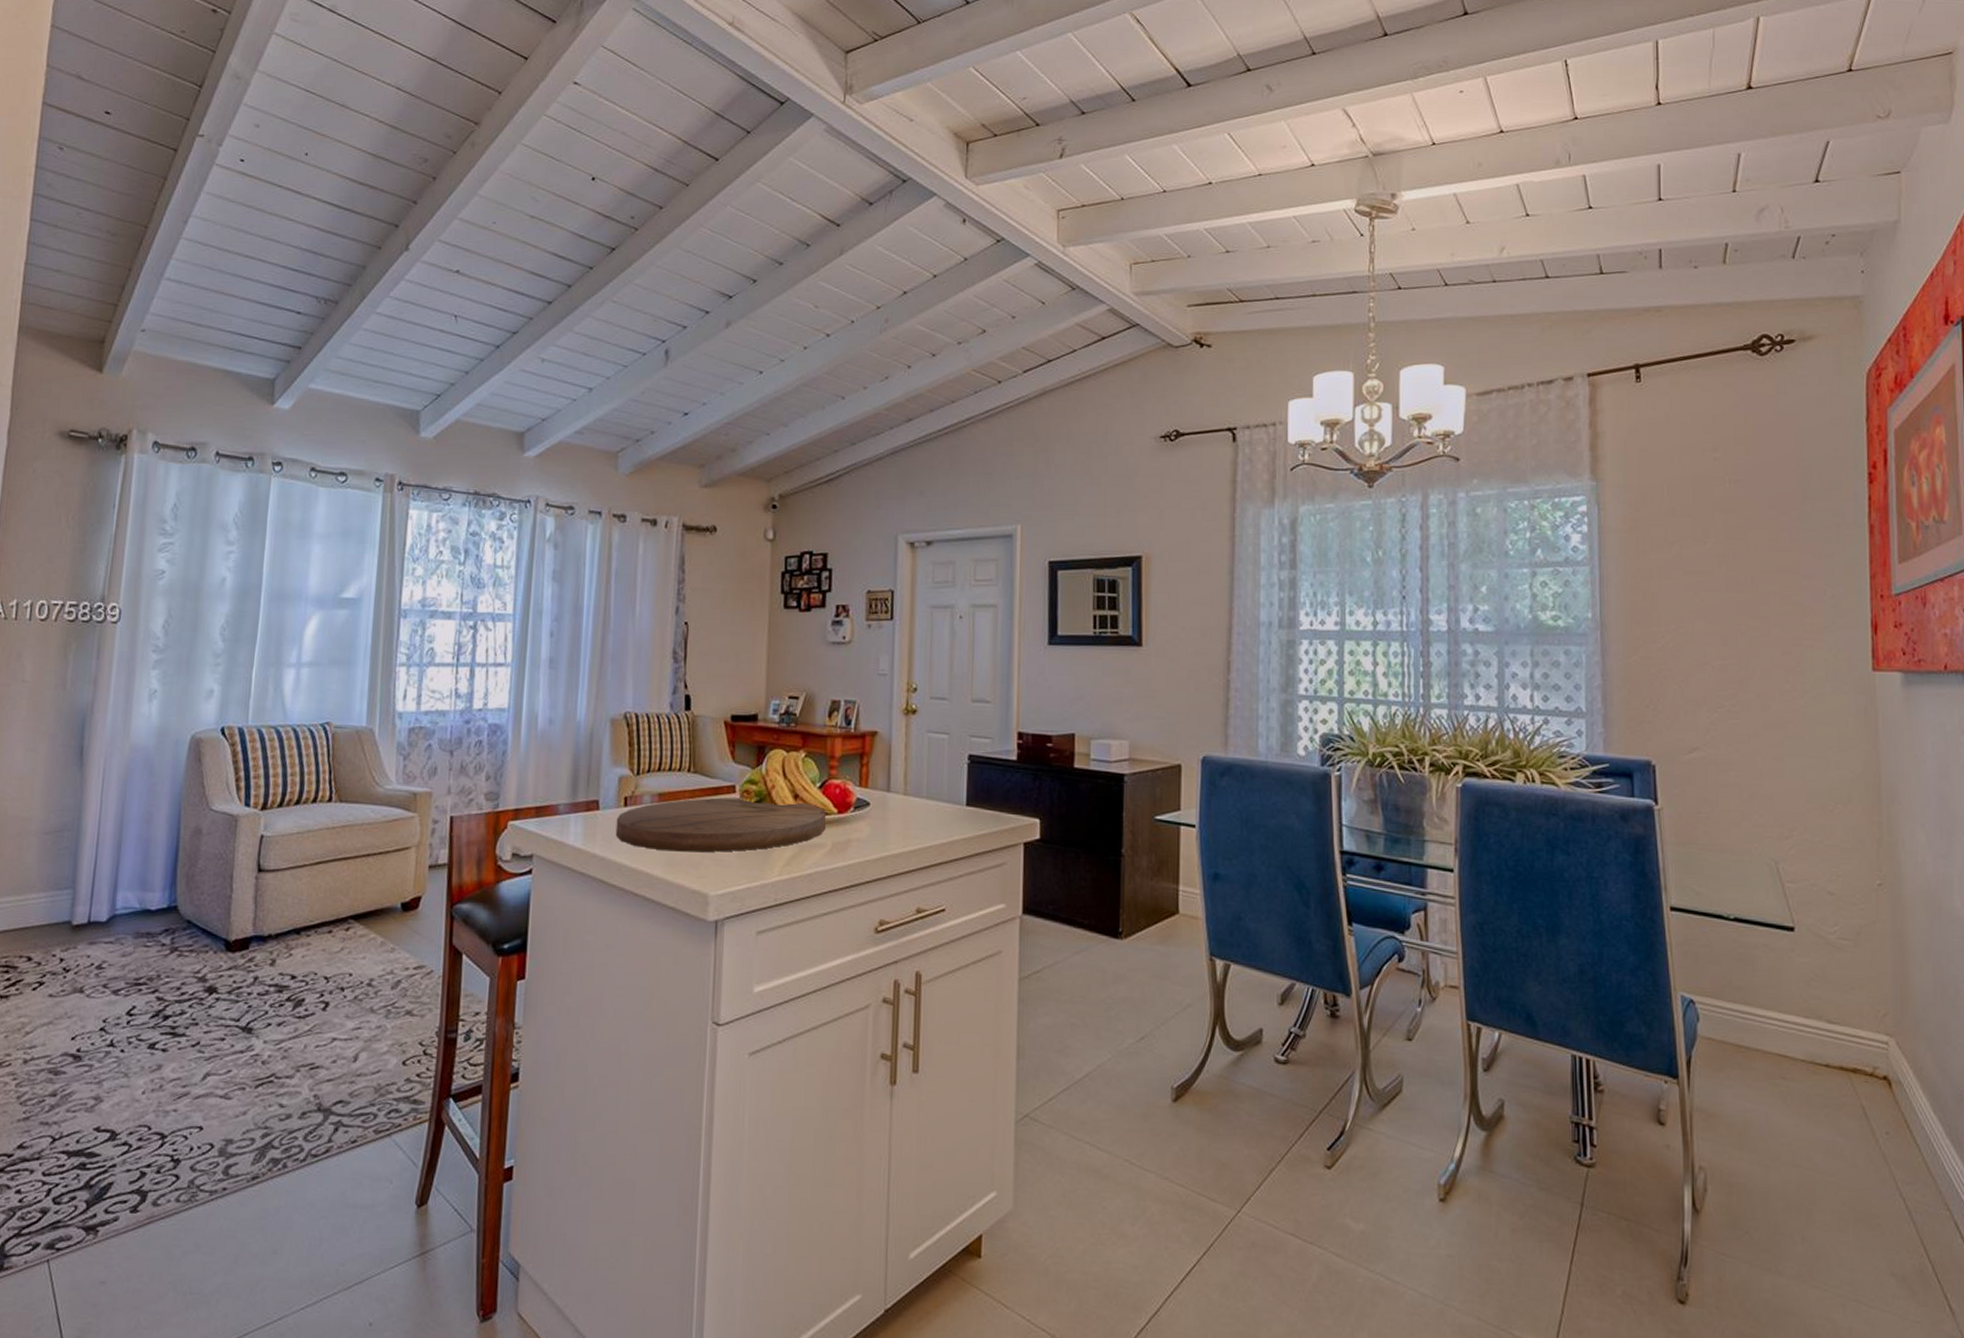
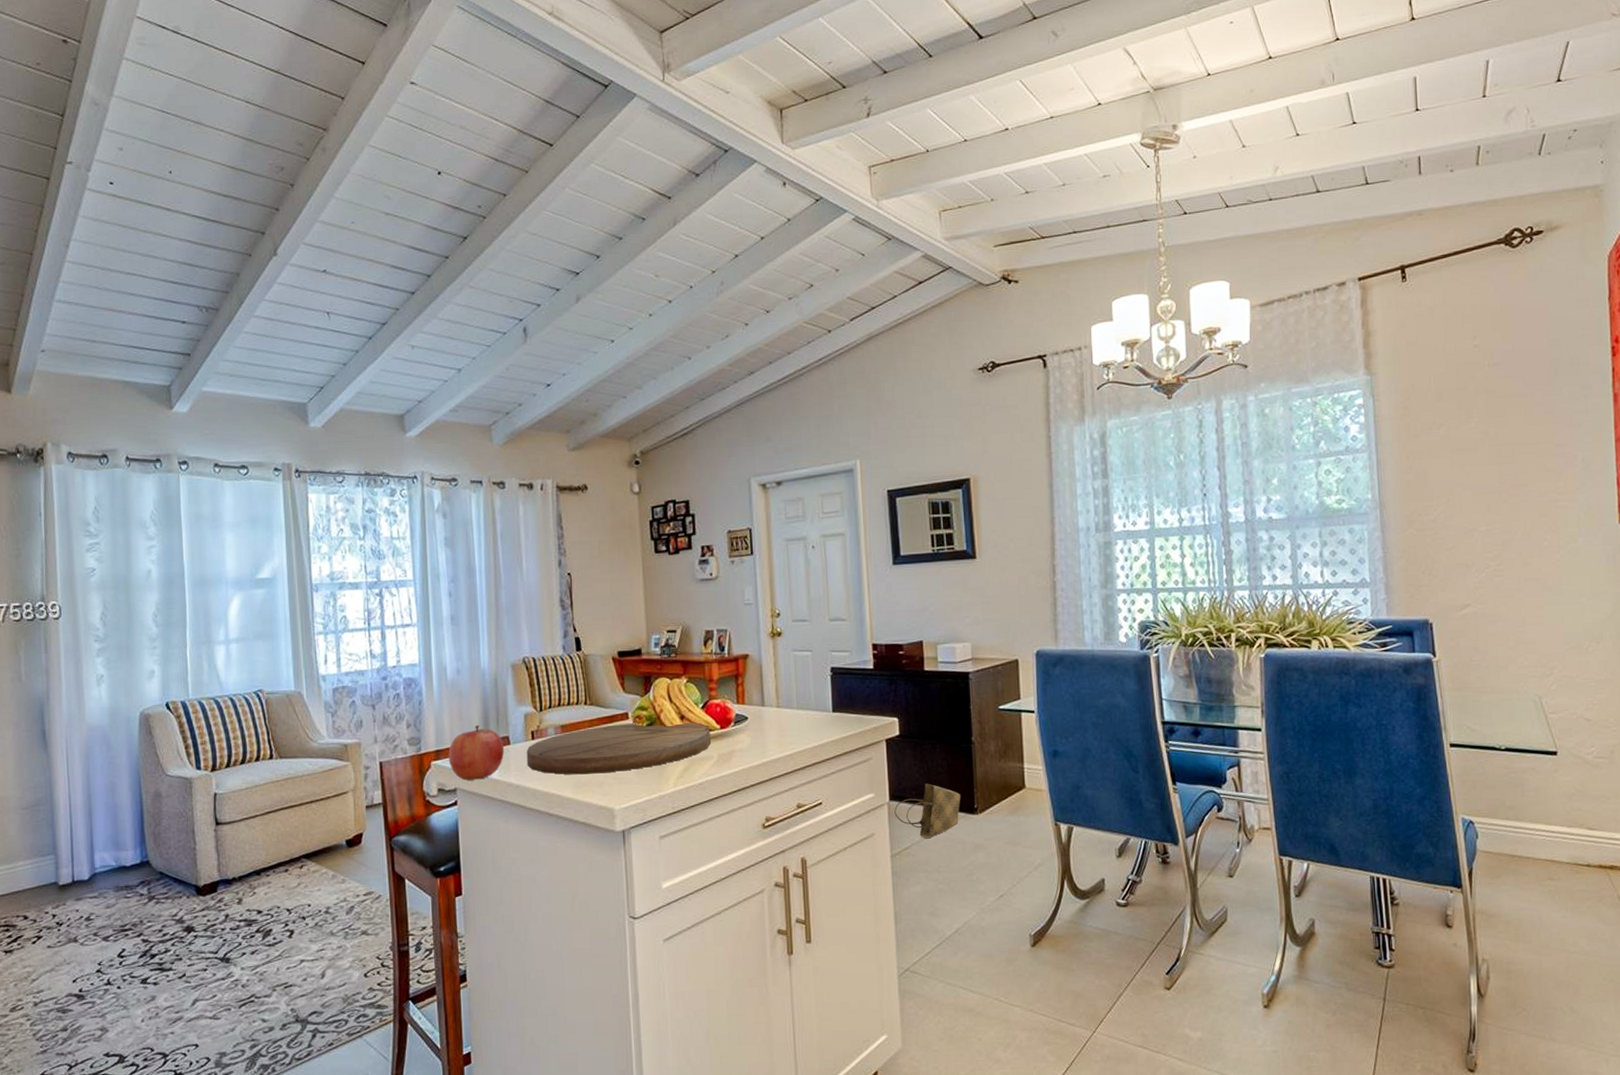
fruit: none [528,784,593,847] -> present [448,725,505,780]
shopping bag: none [1027,898,1105,963] -> present [894,783,961,839]

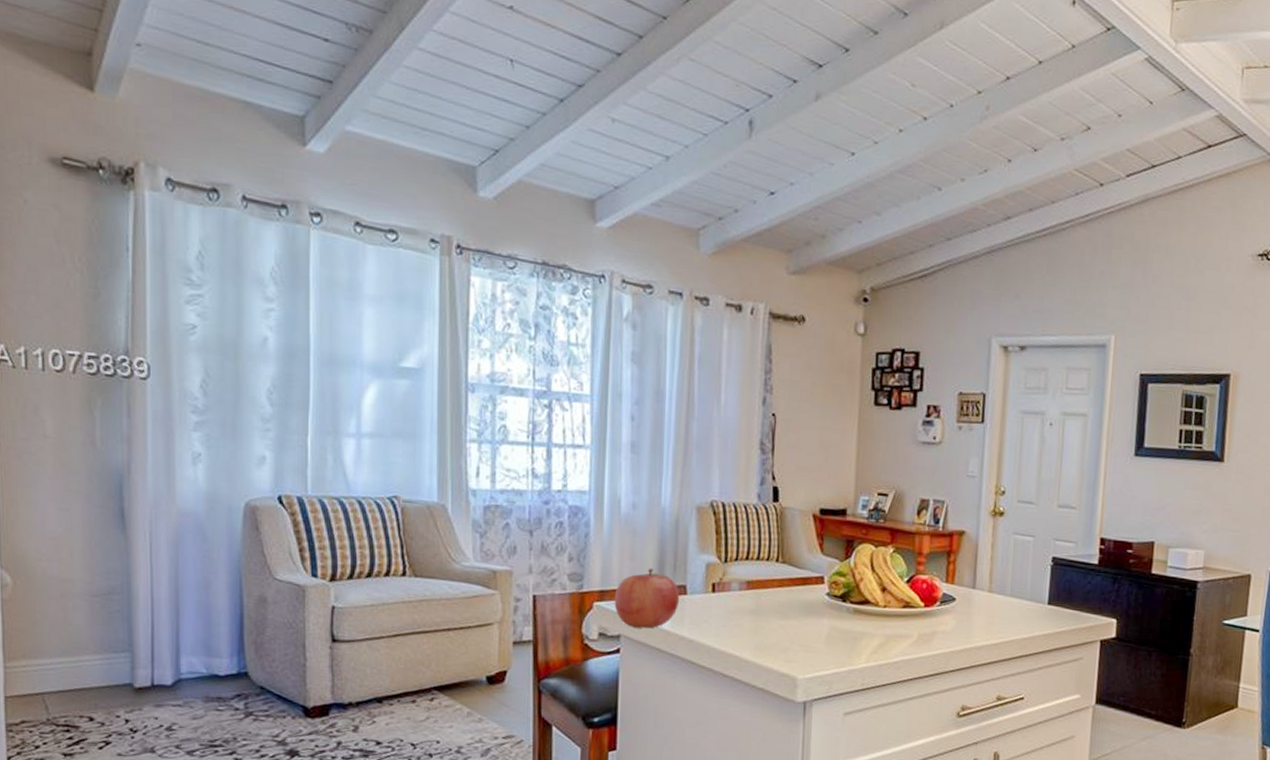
cutting board: present [526,722,711,775] -> none [704,587,913,639]
shopping bag: present [894,783,961,839] -> none [1099,691,1171,748]

